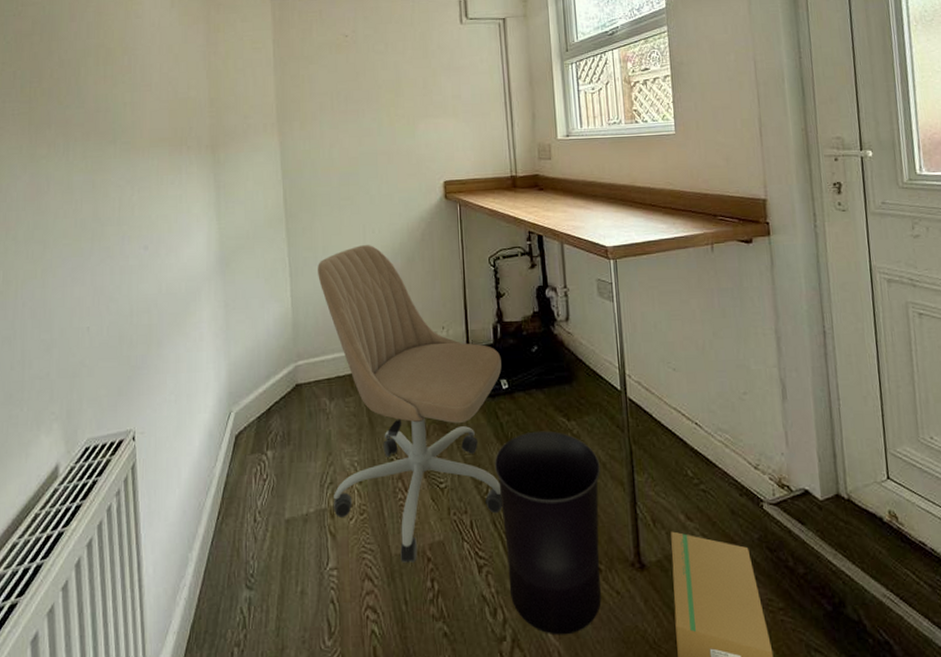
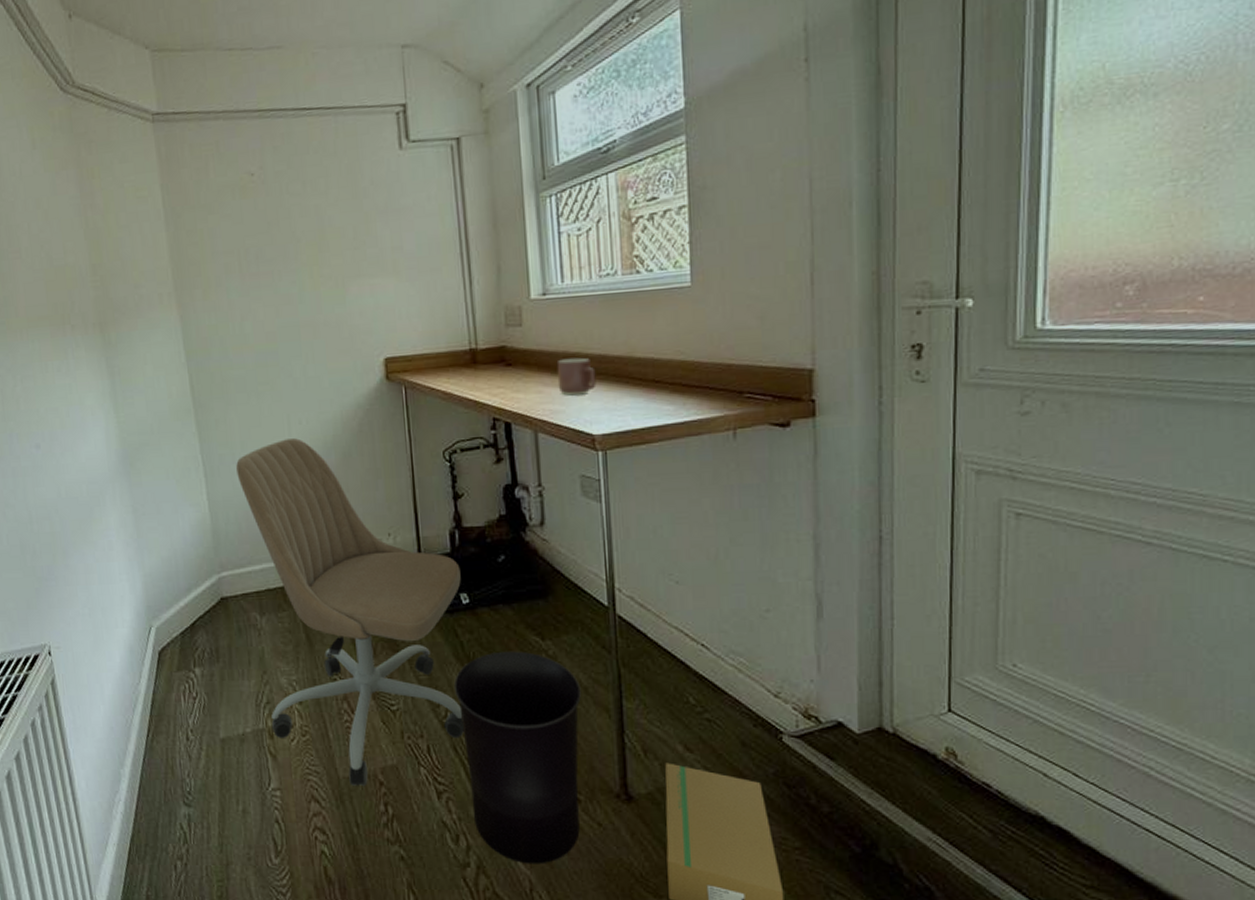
mug: none [577,185,608,215] -> present [556,357,597,396]

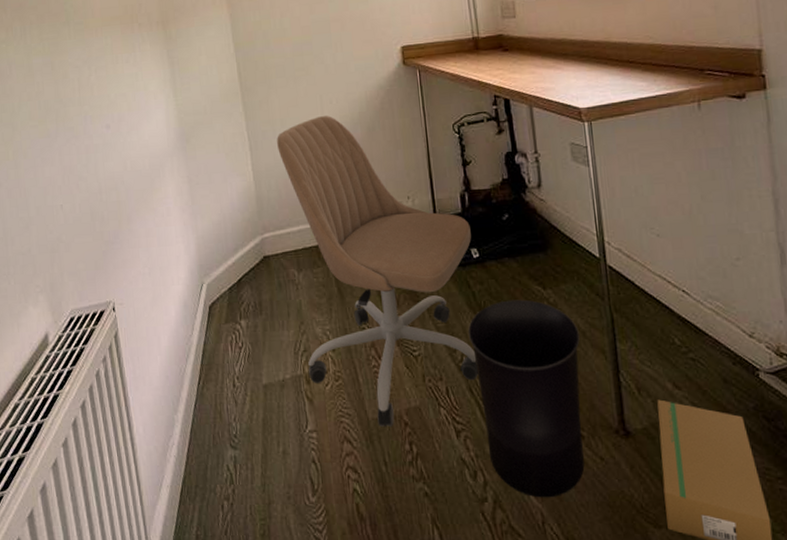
mug: present [556,357,597,396] -> none [546,43,580,75]

